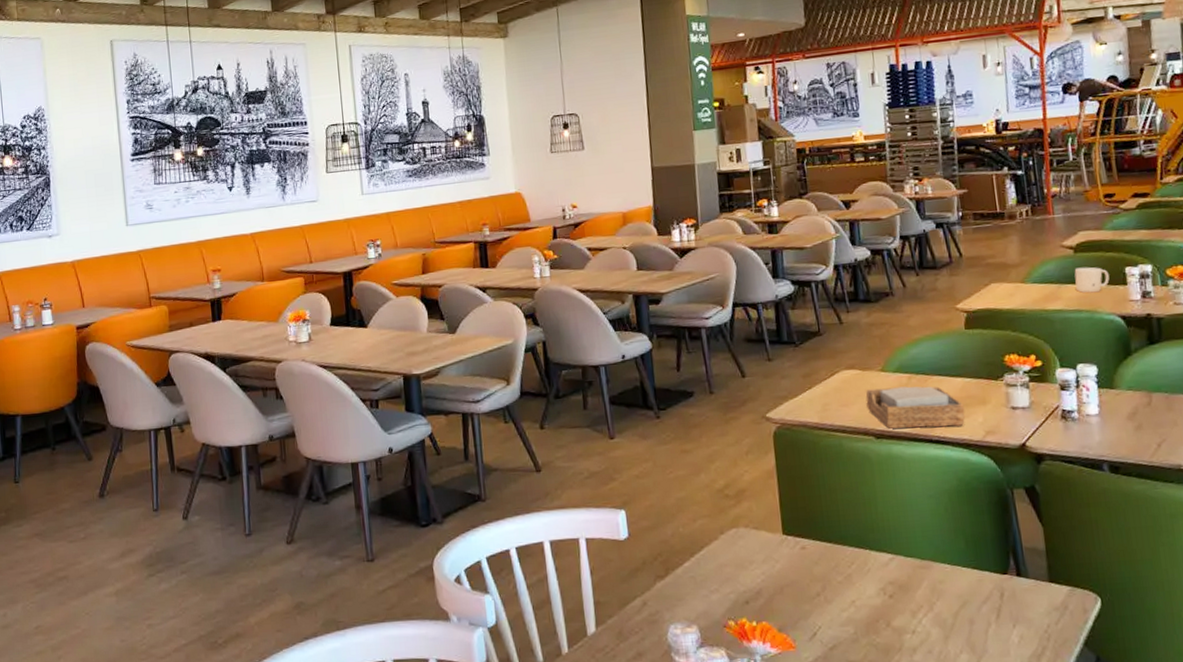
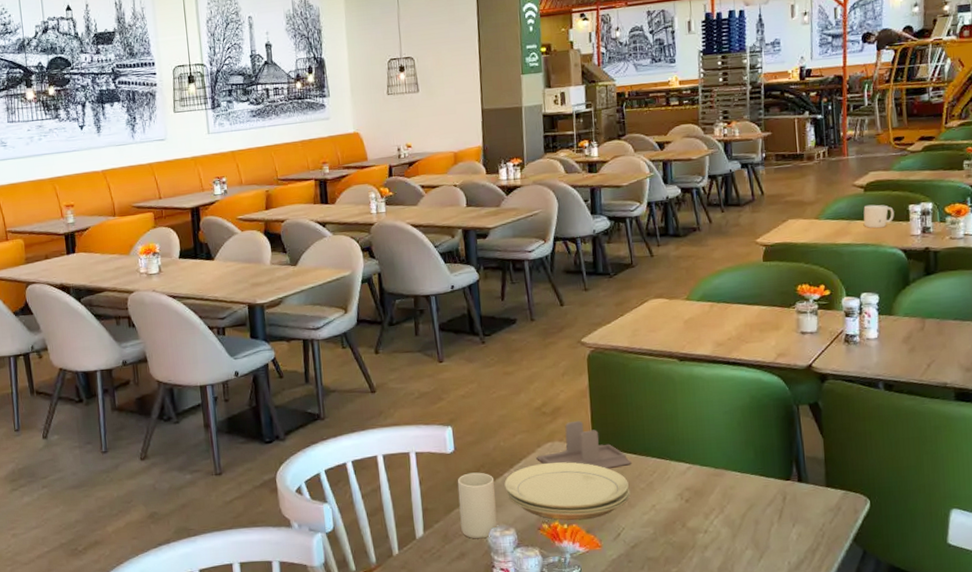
cup: none [632,561,678,637] -> present [457,472,498,539]
plate: none [684,550,827,617] -> present [504,462,631,521]
napkin holder: none [720,504,827,559] -> present [536,420,632,469]
napkin holder: present [865,386,965,429] -> none [671,313,760,352]

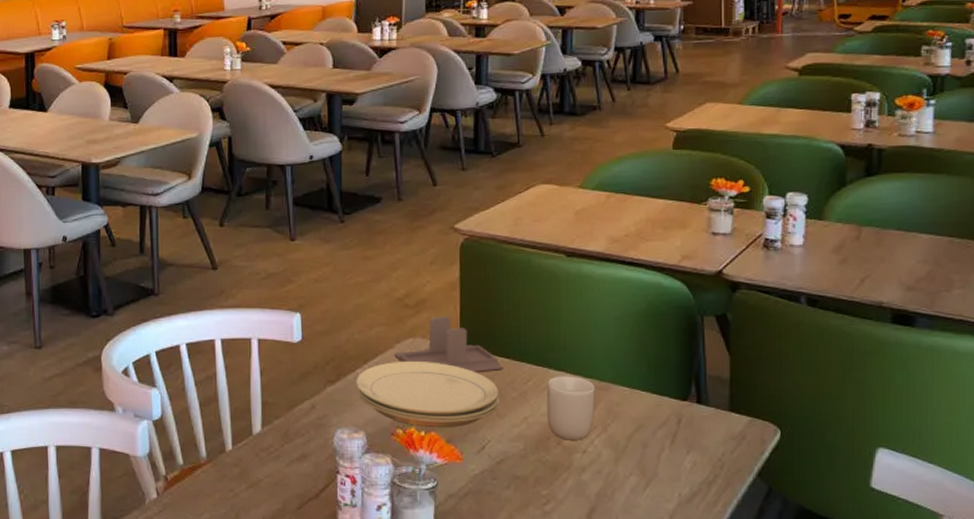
cup: present [457,472,498,539] -> none [303,366,345,440]
cup: none [670,465,713,523] -> present [546,376,596,441]
mug: present [863,204,894,229] -> none [795,91,833,119]

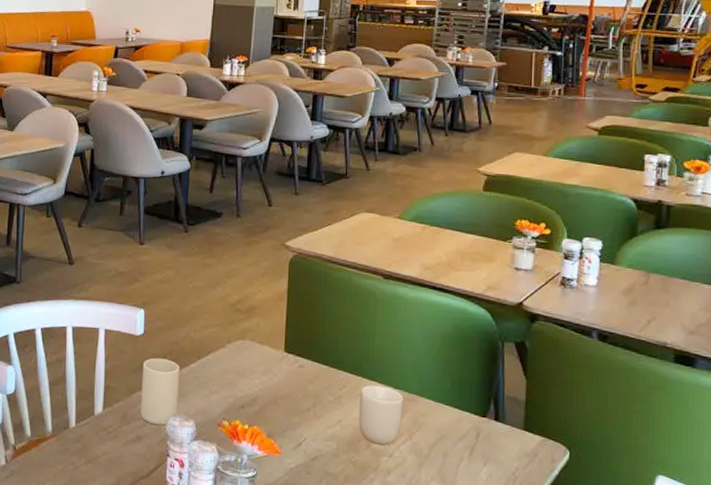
cup: none [303,366,345,440] -> present [140,358,180,426]
plate: present [356,360,500,428] -> none [189,360,317,424]
napkin holder: present [394,316,503,372] -> none [225,322,322,376]

